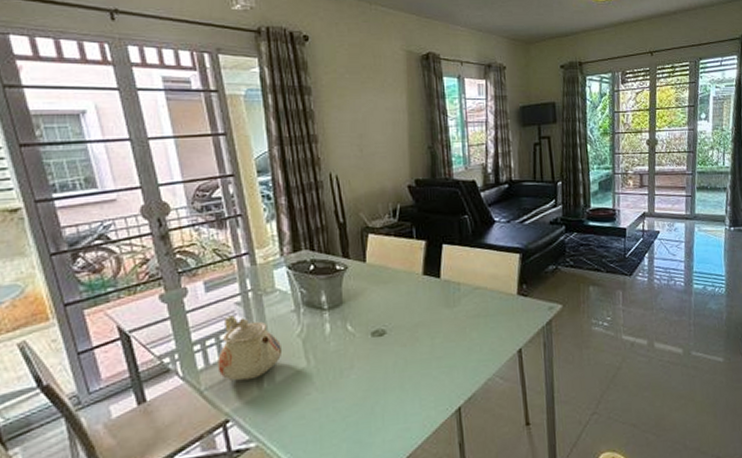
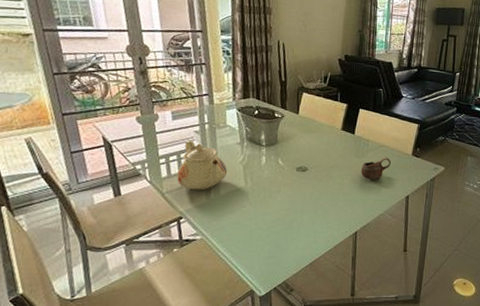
cup: none [454,301,492,335] -> present [360,157,391,180]

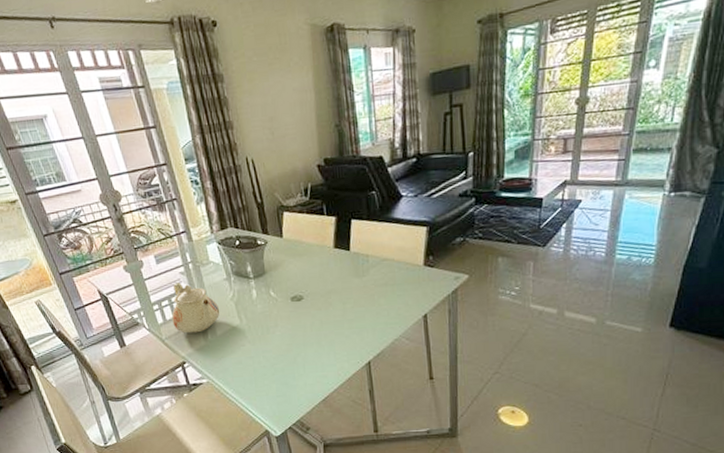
cup: present [360,157,391,180] -> none [363,272,399,301]

